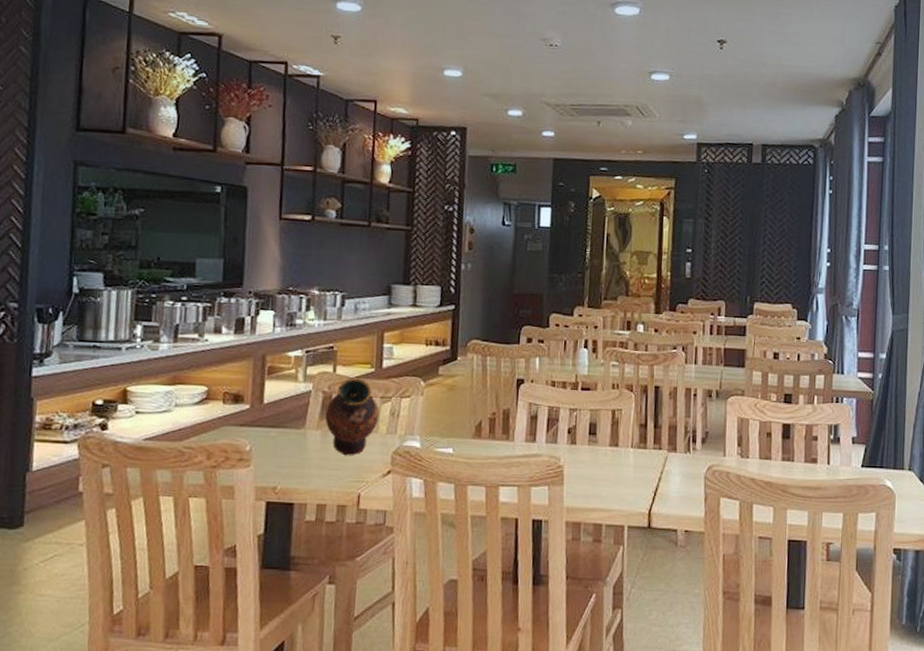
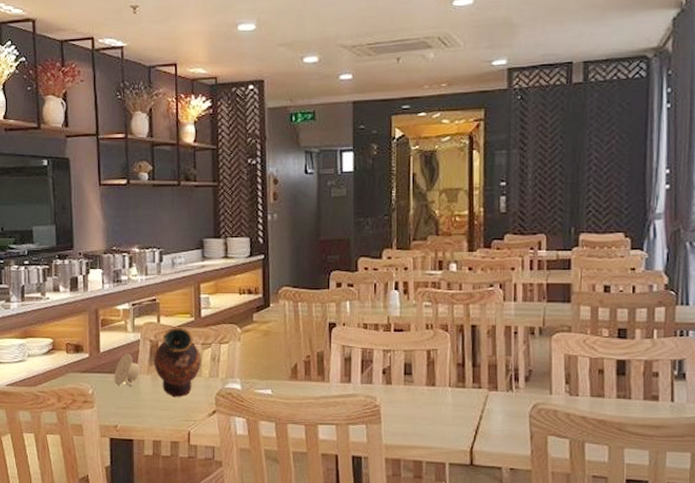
cup: none [277,406,309,442] -> present [114,354,140,386]

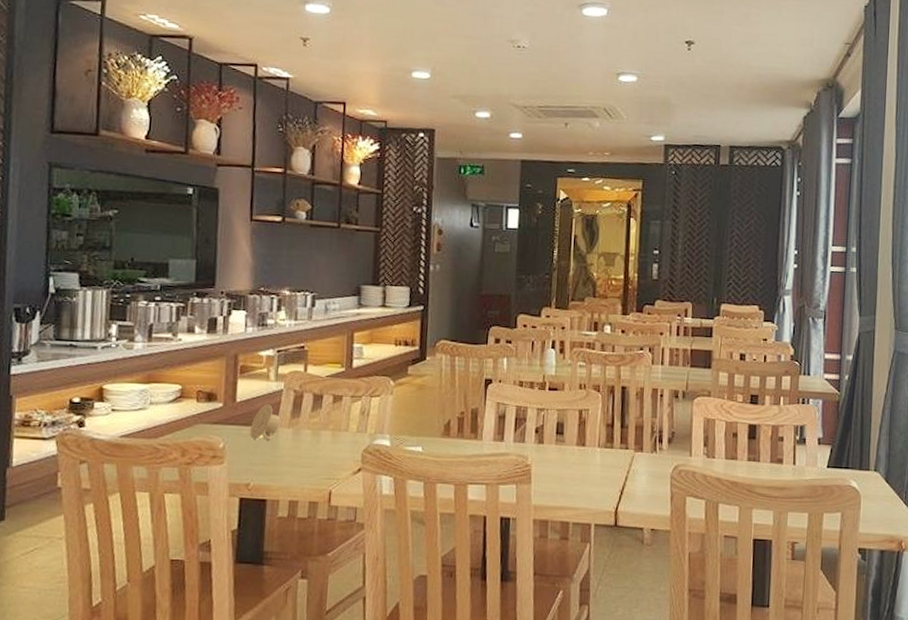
vase: present [154,326,201,398] -> none [296,376,350,454]

